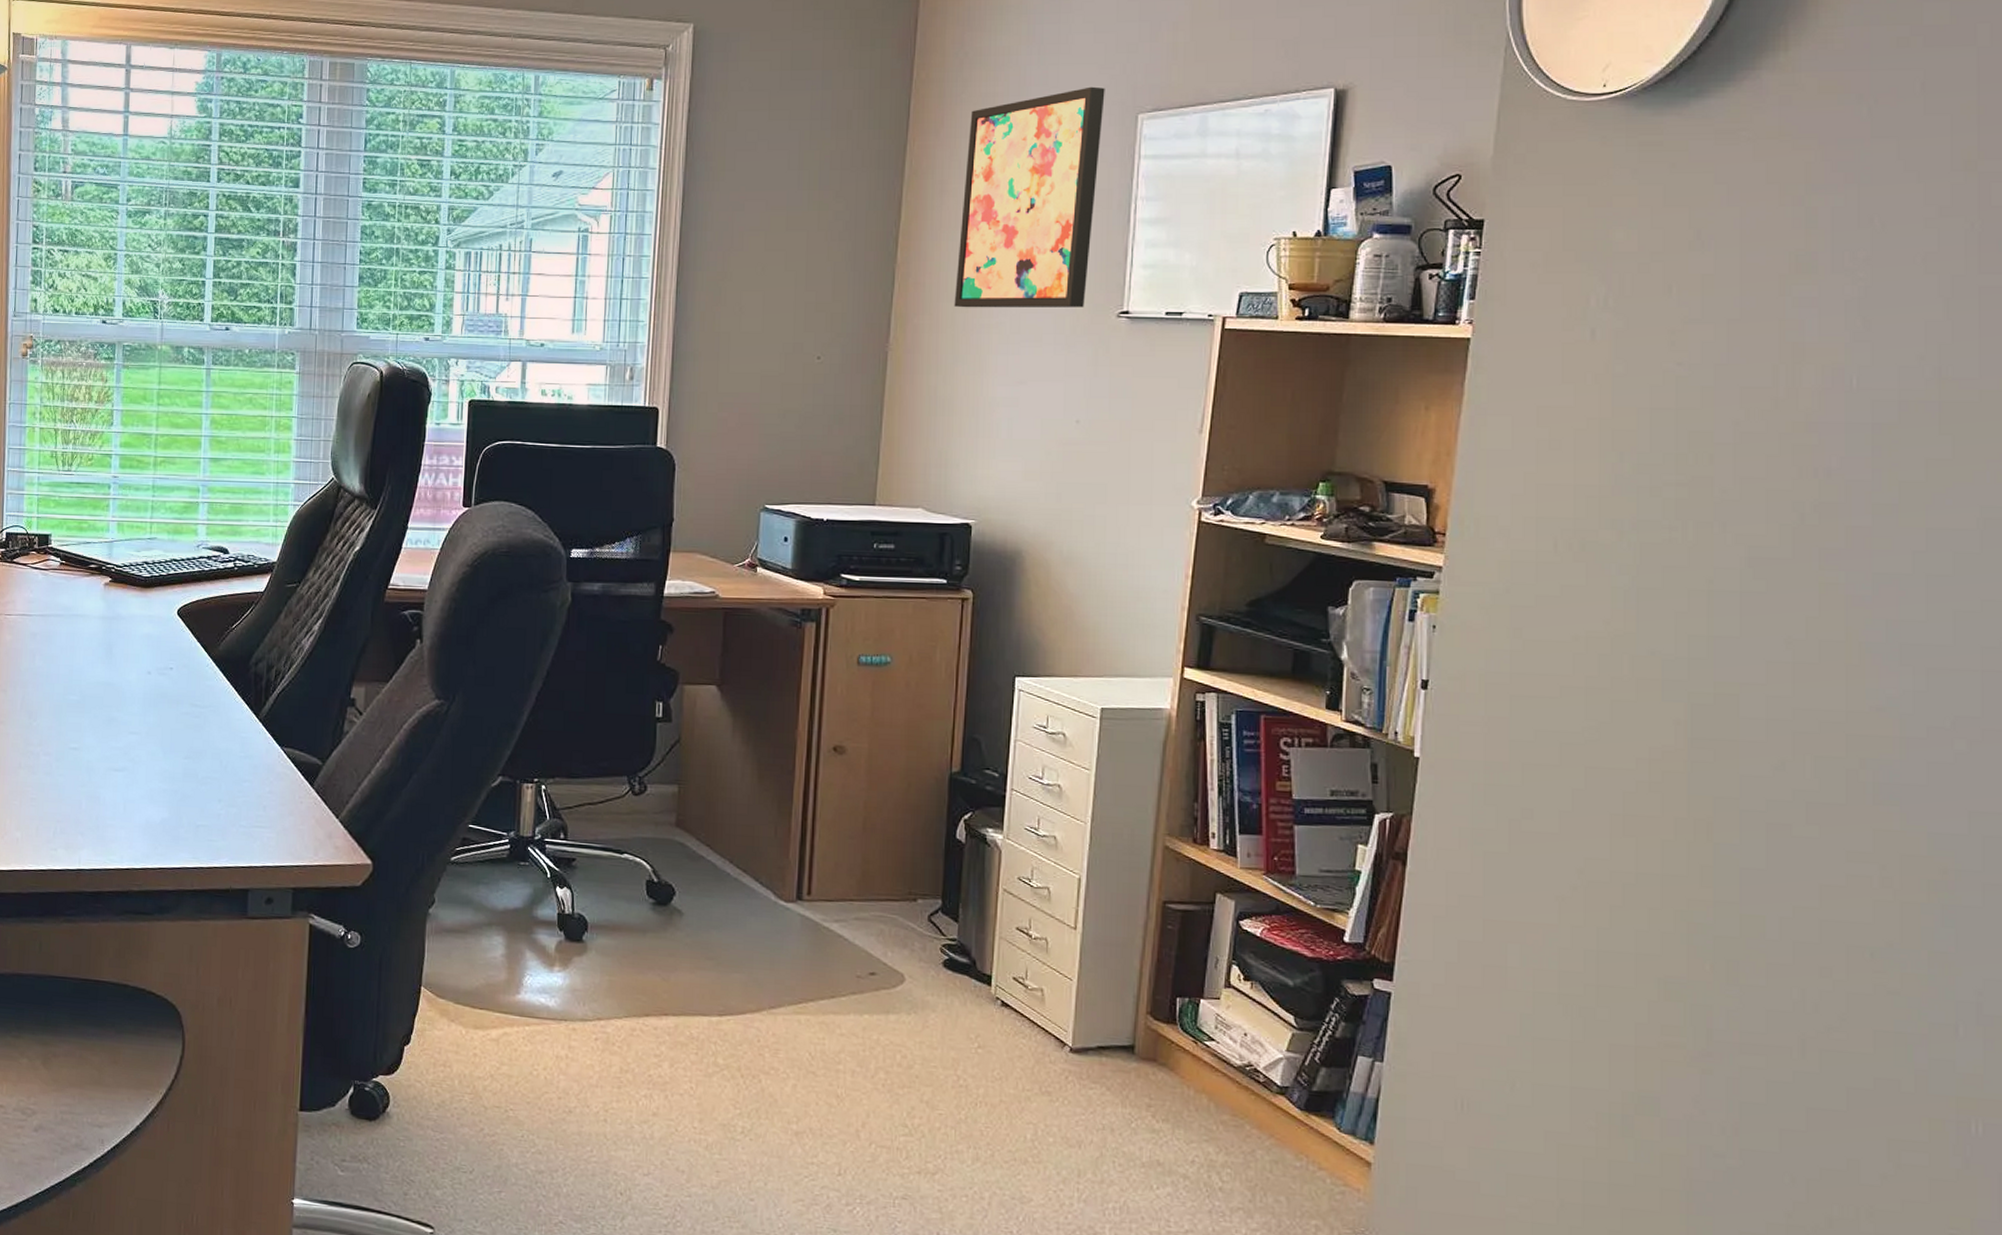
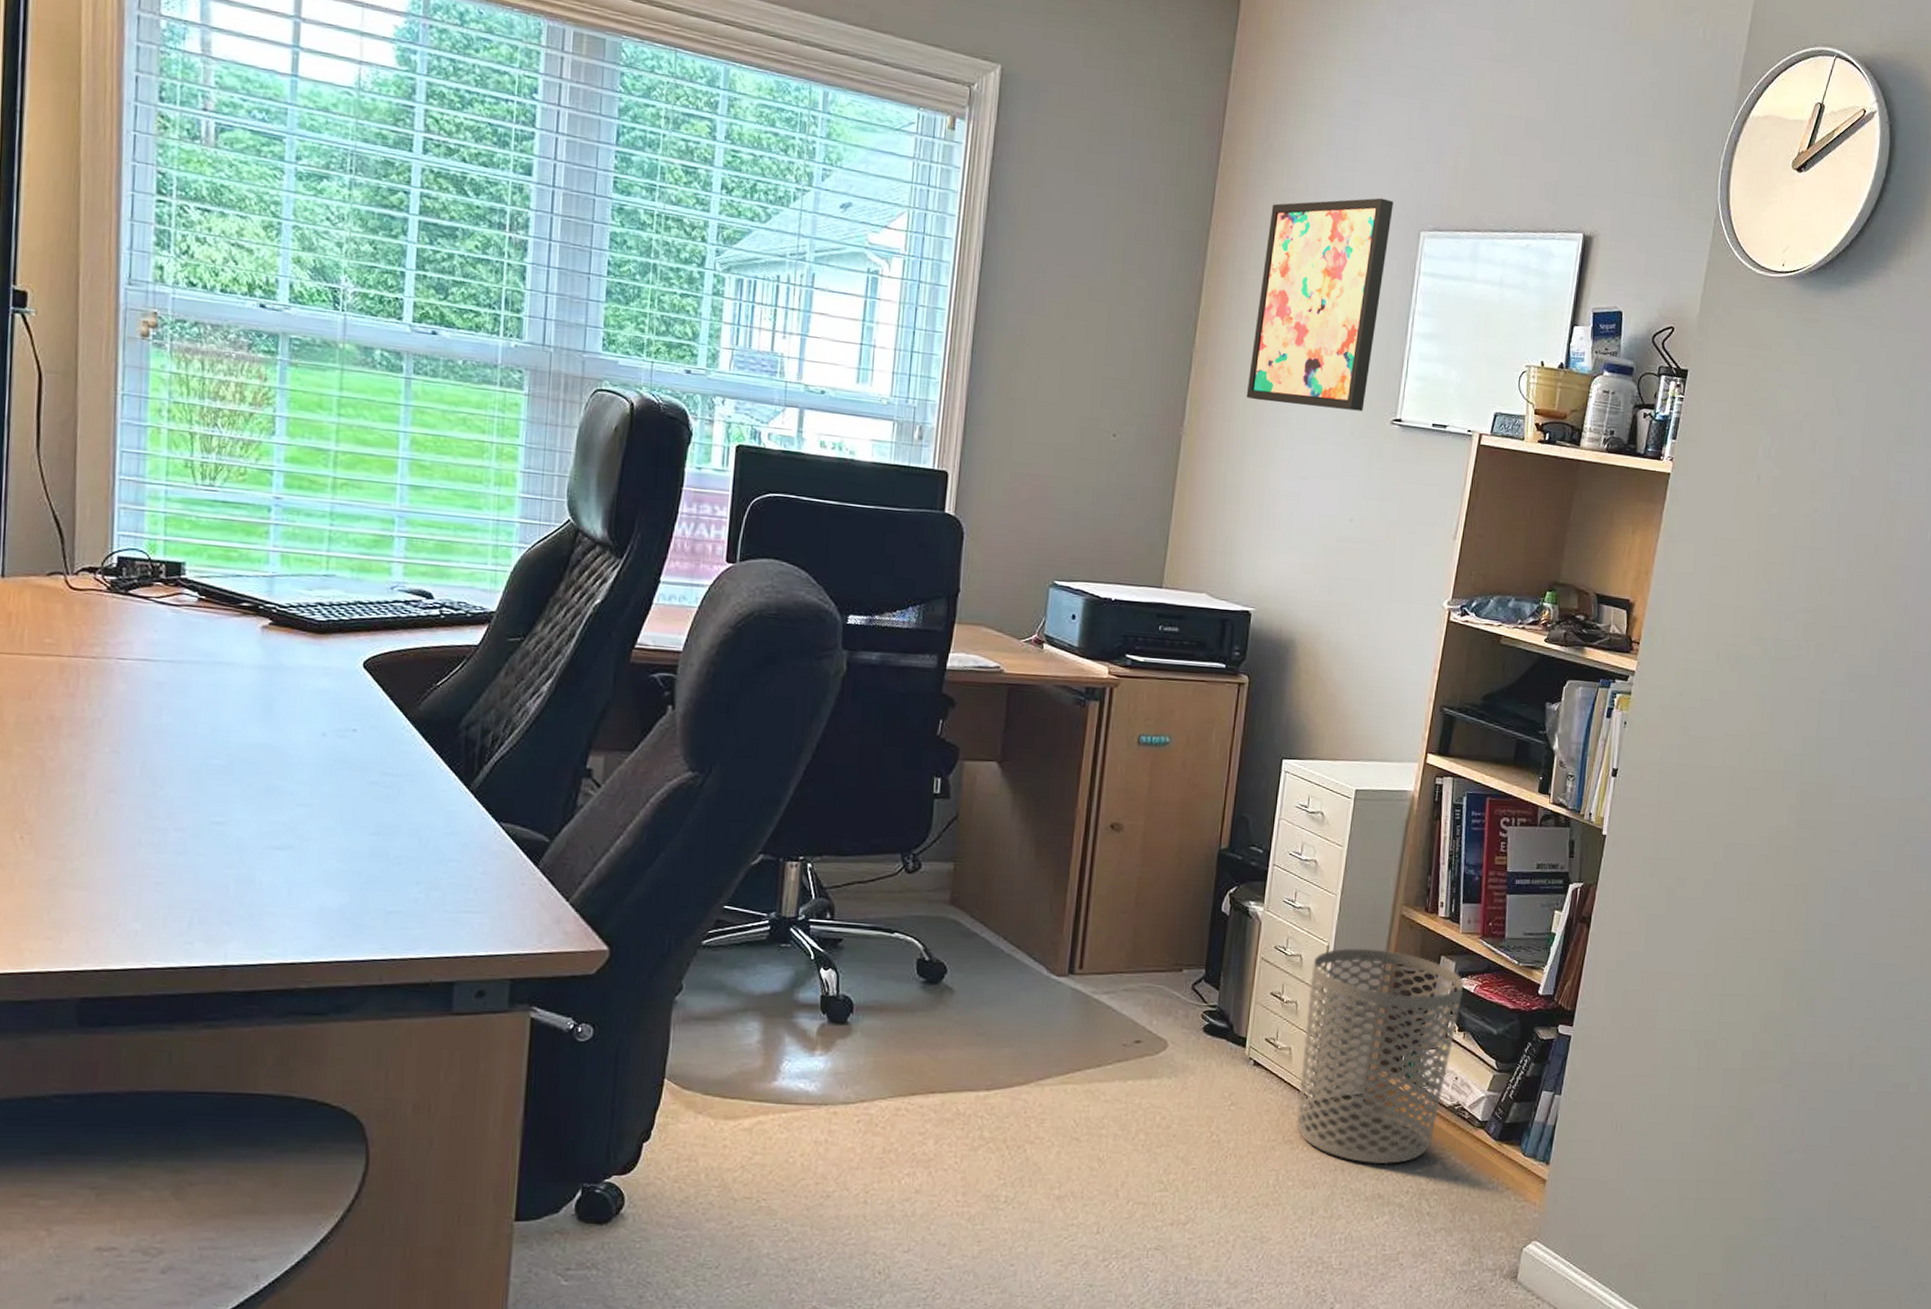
waste bin: none [1054,881,1248,1128] -> present [1296,947,1465,1165]

